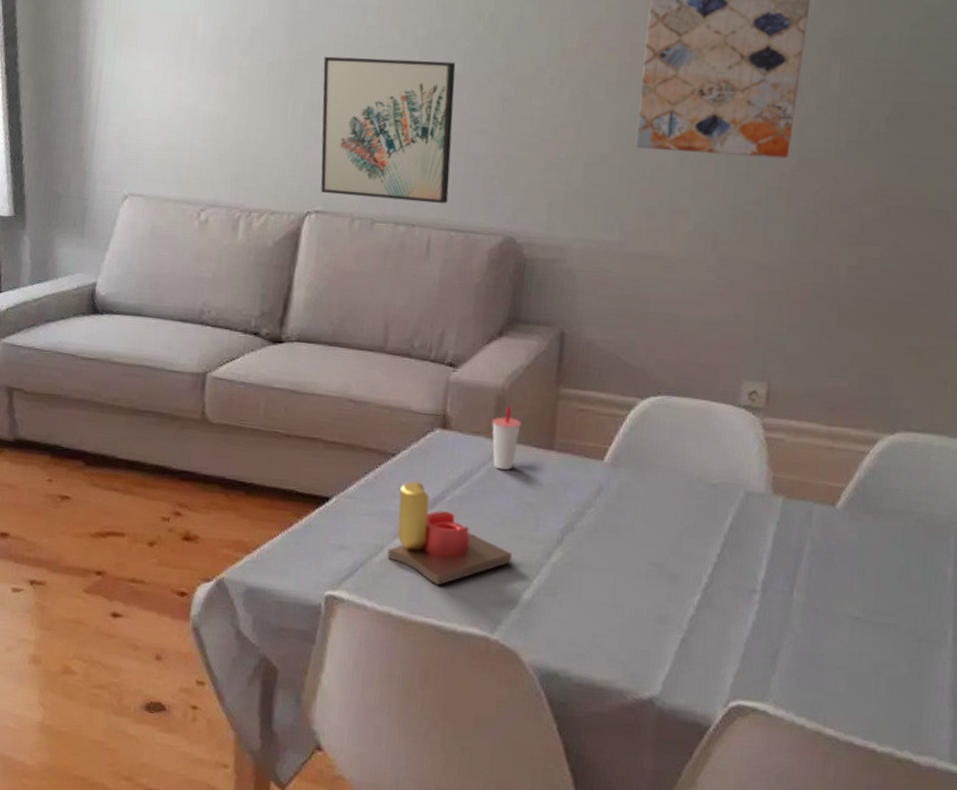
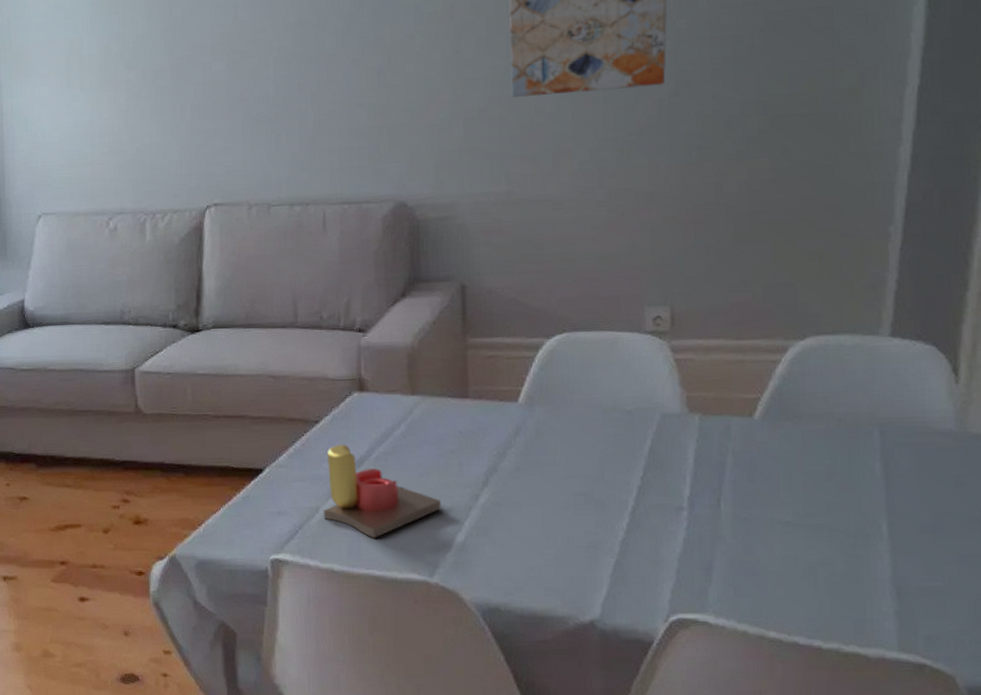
wall art: present [320,56,456,203] -> none [203,43,337,186]
cup: present [491,406,521,471] -> none [406,362,434,423]

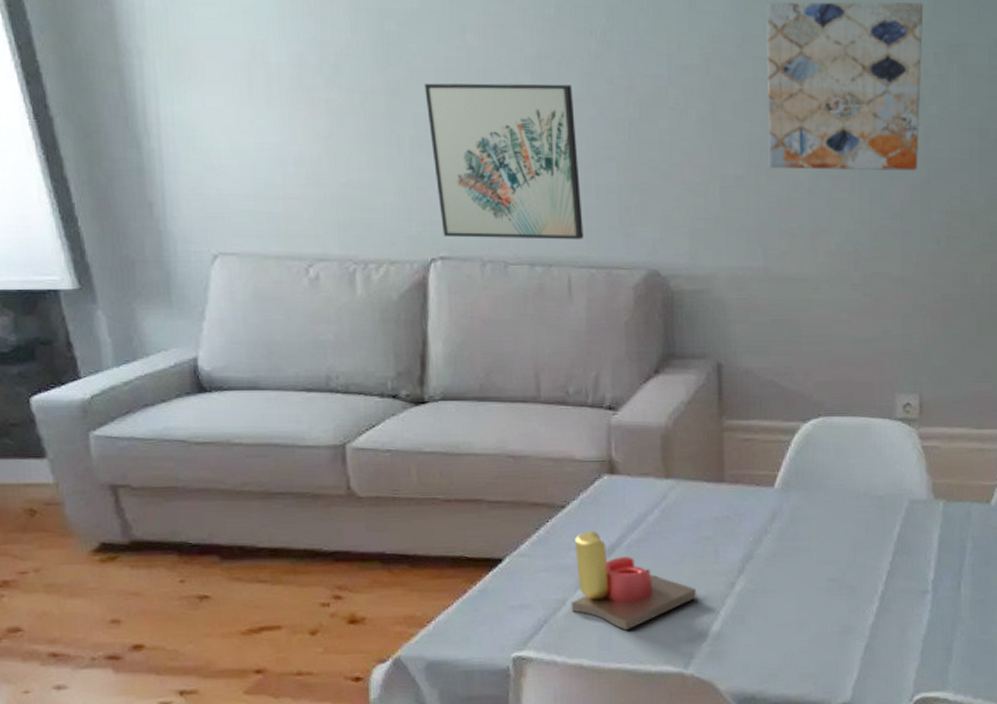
wall art: none [203,43,337,186] -> present [424,83,584,239]

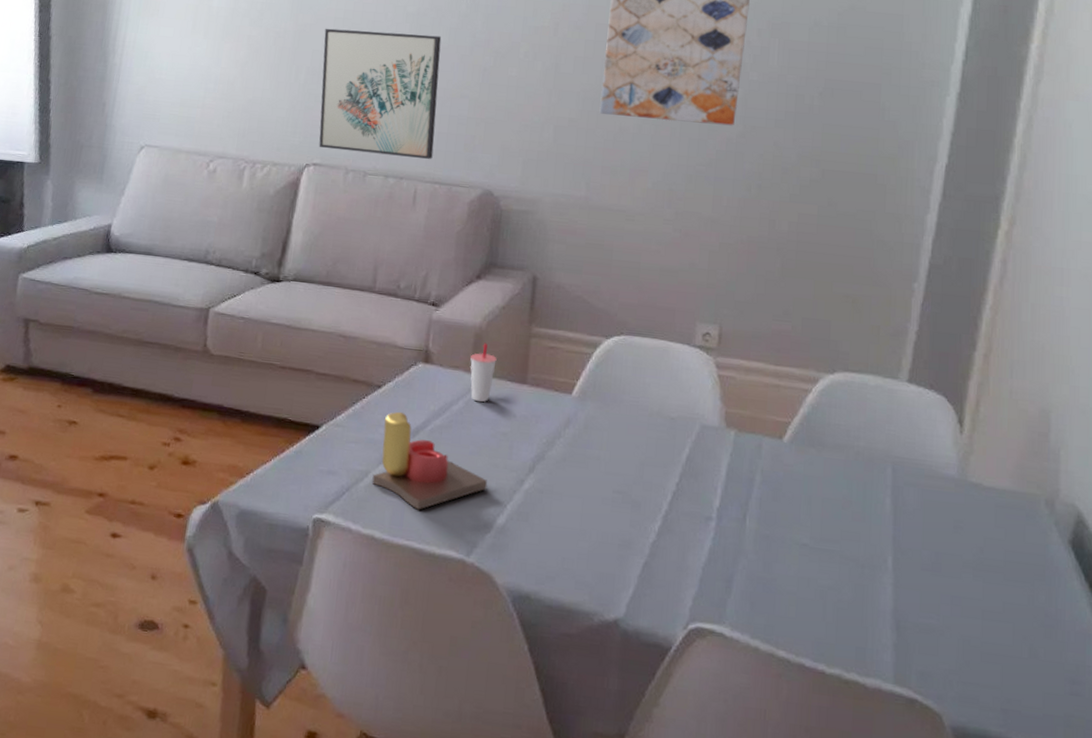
cup: none [660,443,689,509] -> present [470,342,497,403]

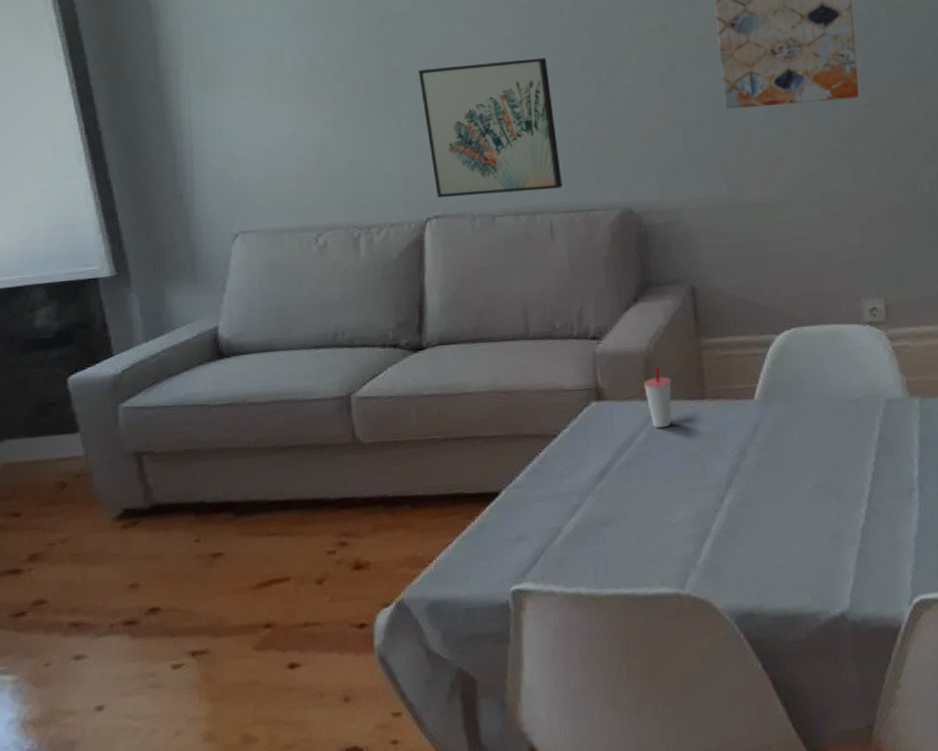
candle: present [372,411,488,510] -> none [566,457,688,555]

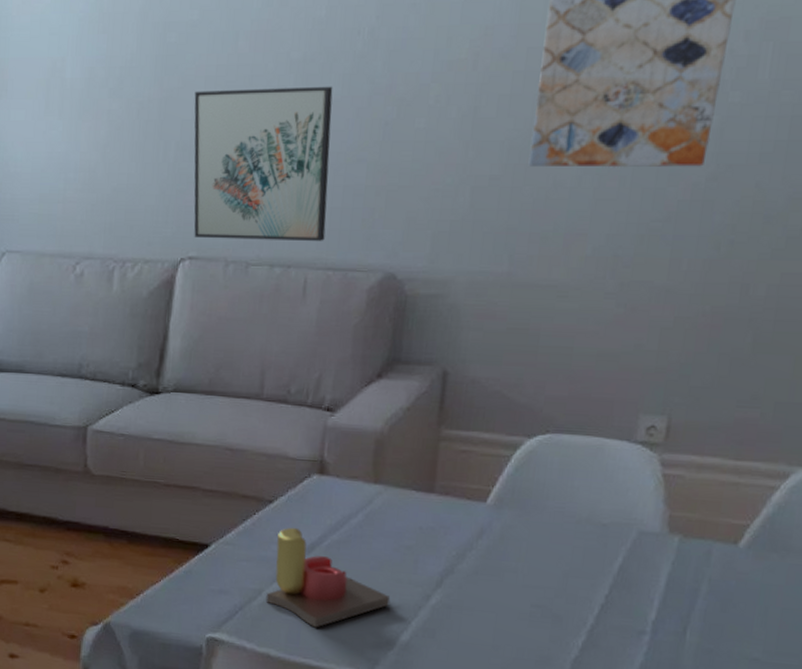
candle: none [566,457,688,555] -> present [266,527,391,628]
cup: present [644,366,672,429] -> none [370,449,401,515]

